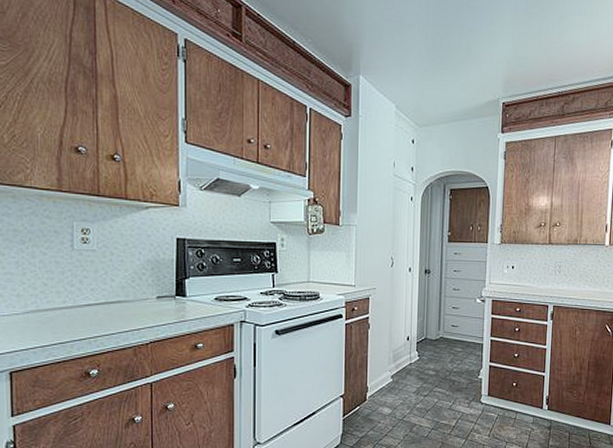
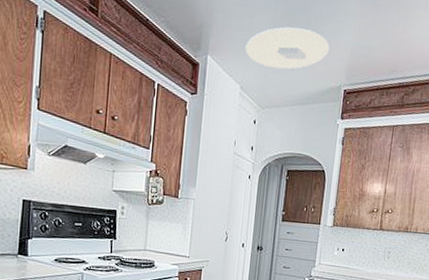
ceiling light: none [398,41,484,86] -> present [245,26,329,70]

